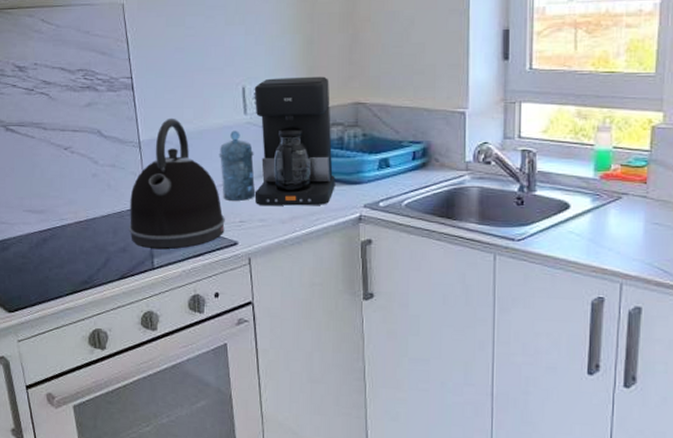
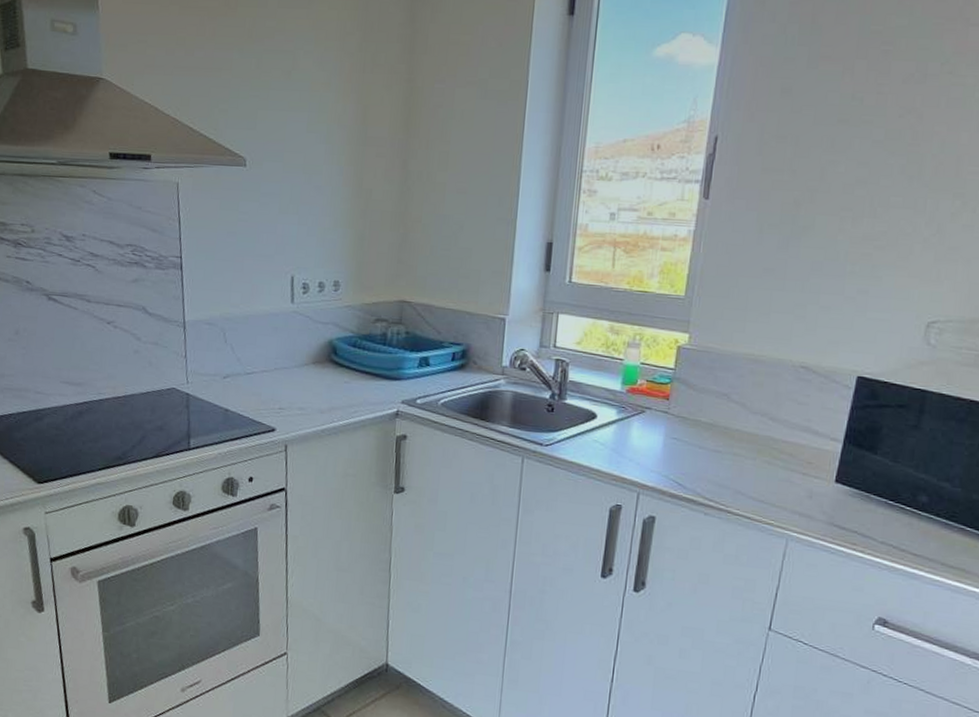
kettle: present [128,118,225,249] -> none [167,300,265,431]
canister: present [219,130,256,201] -> none [263,318,298,388]
coffee maker: present [254,76,336,206] -> none [295,269,377,398]

